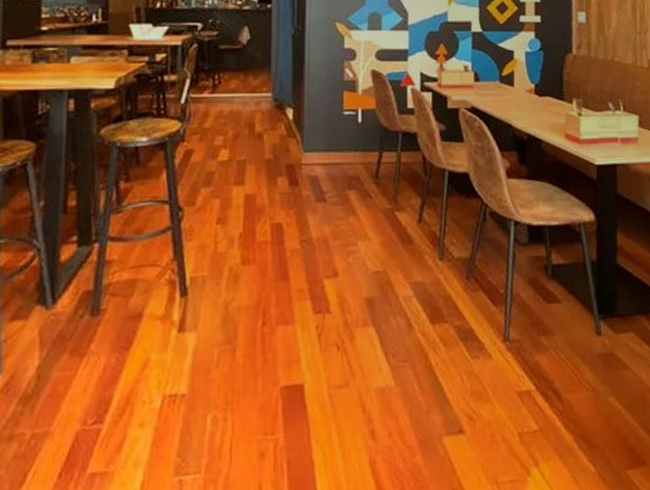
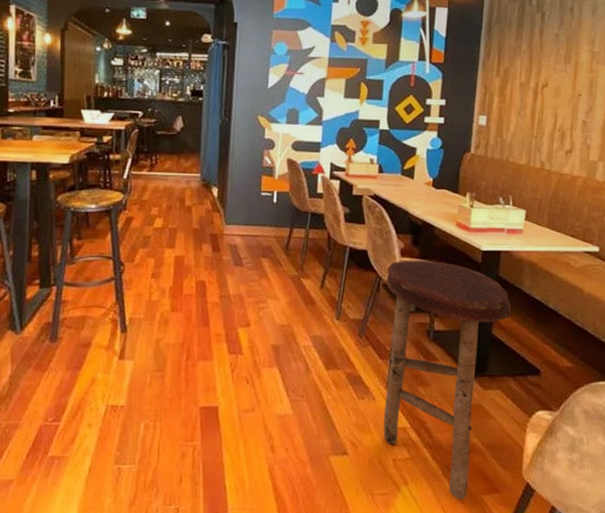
stool: none [492,180,635,479] -> present [383,260,511,500]

